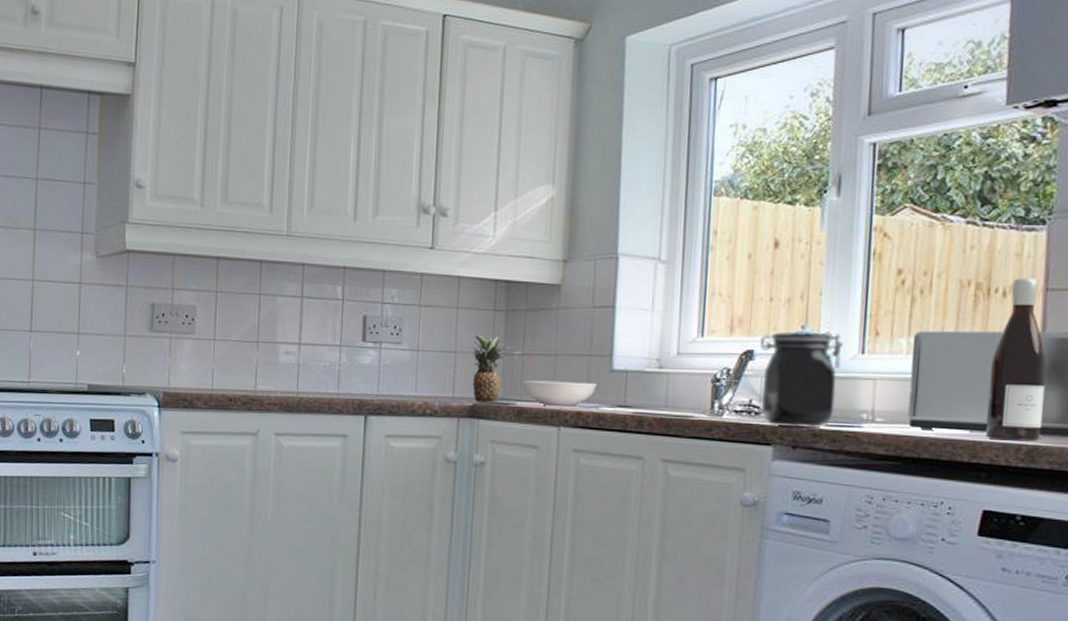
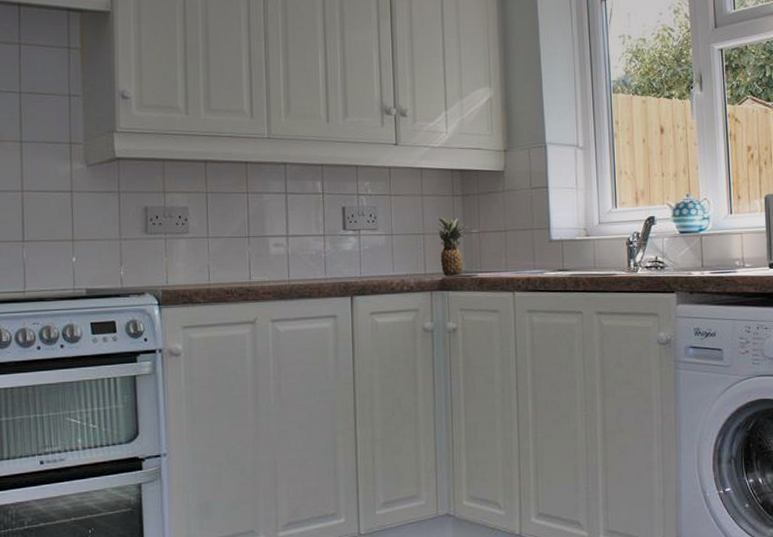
bowl: present [522,380,597,408] -> none [481,252,540,276]
jar: present [760,332,843,428] -> none [659,199,717,277]

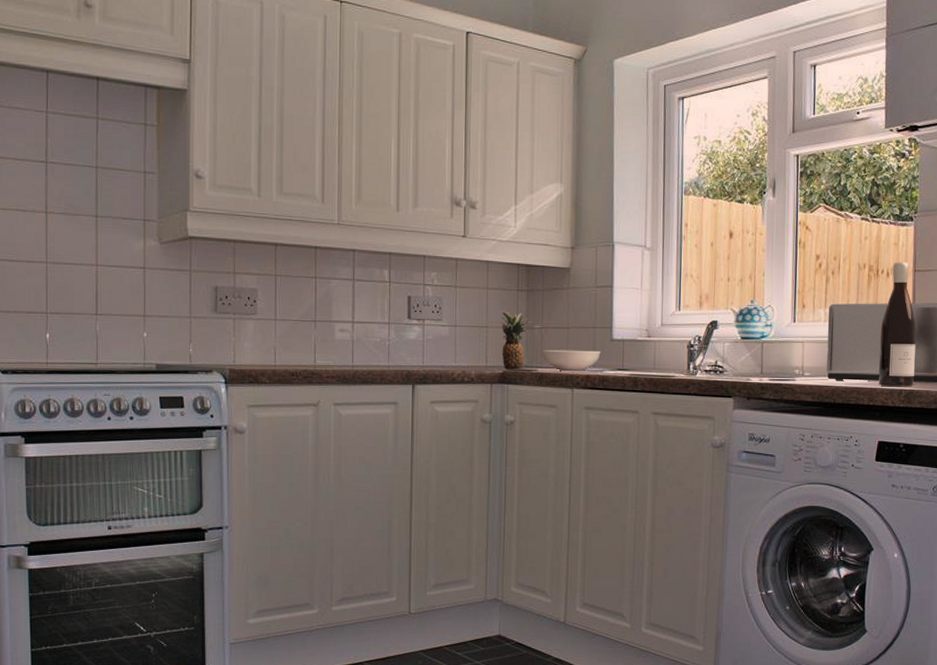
bowl: none [481,252,540,276] -> present [542,349,601,372]

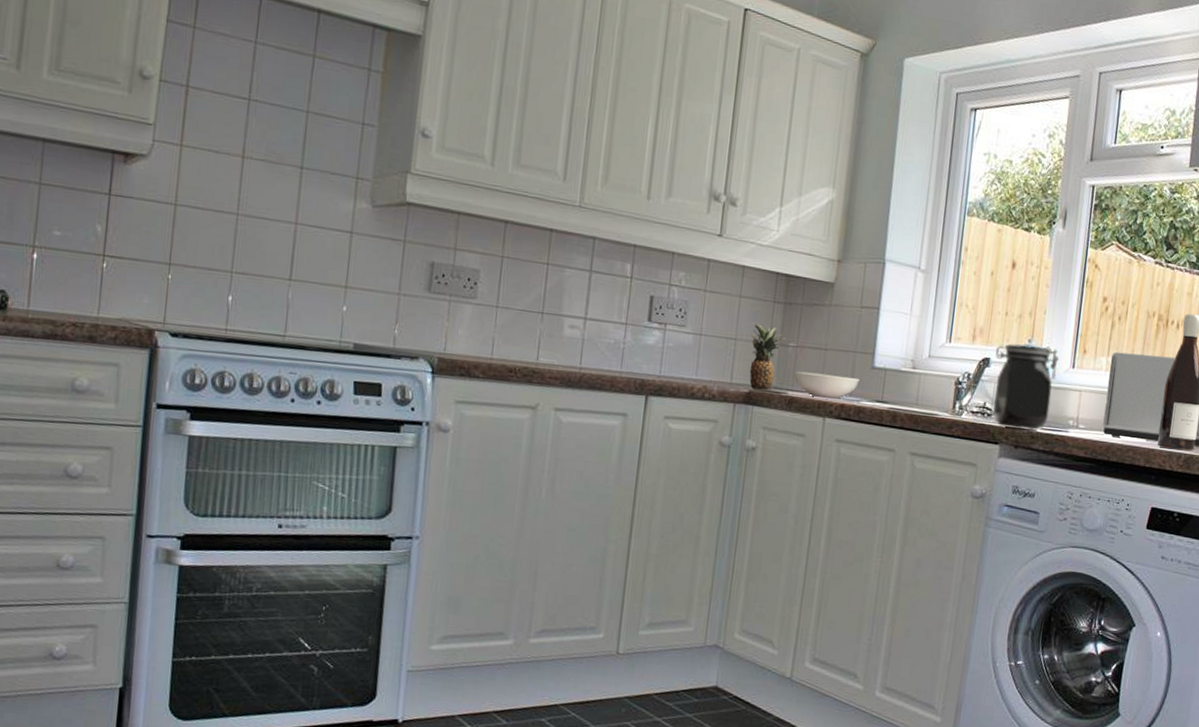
jar: none [722,306,780,382] -> present [992,343,1059,431]

